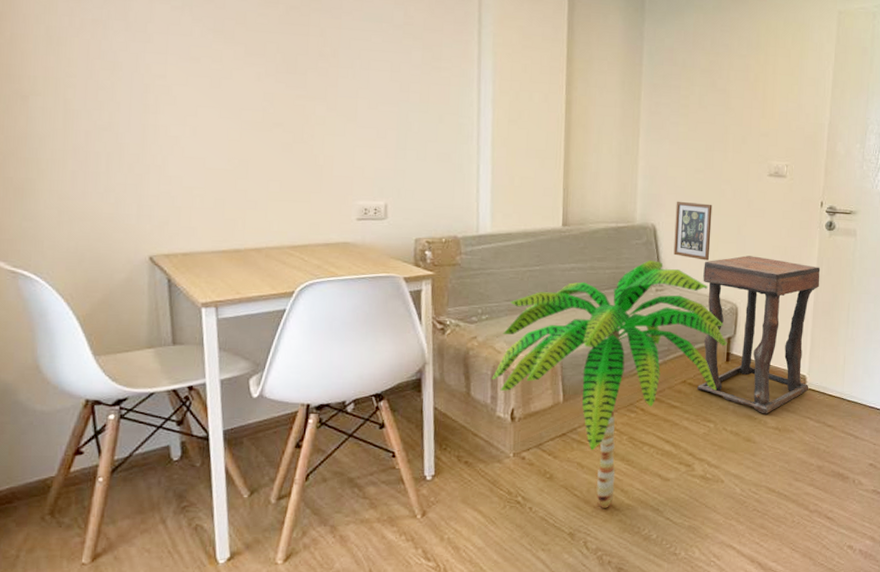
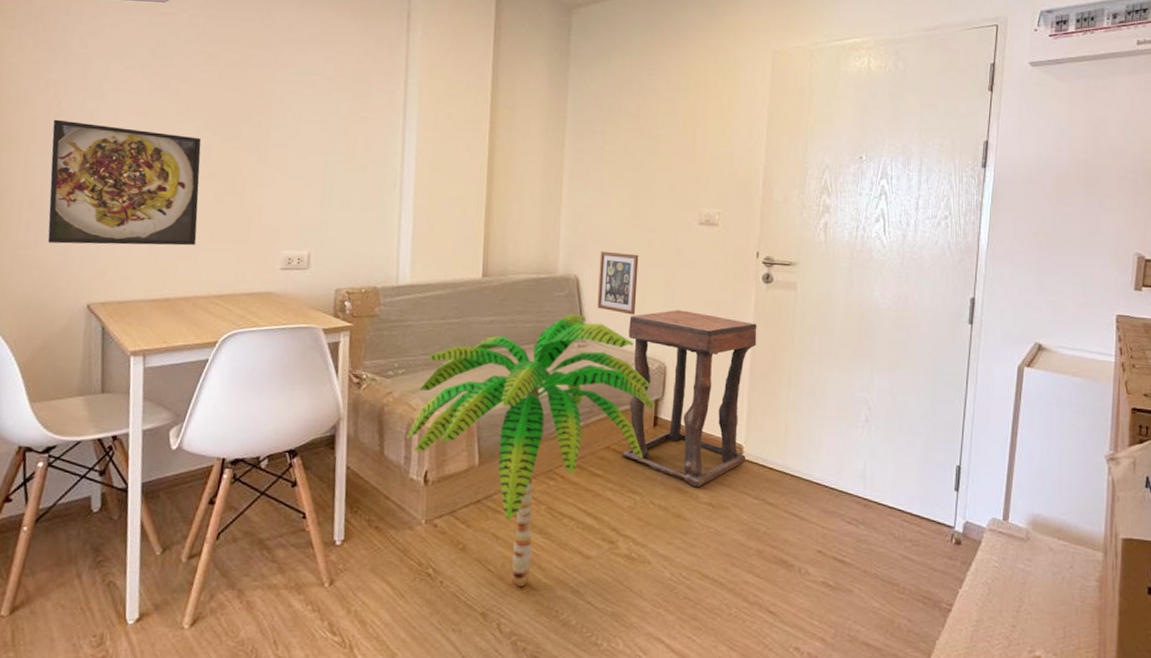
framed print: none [92,62,265,196] -> present [47,119,201,246]

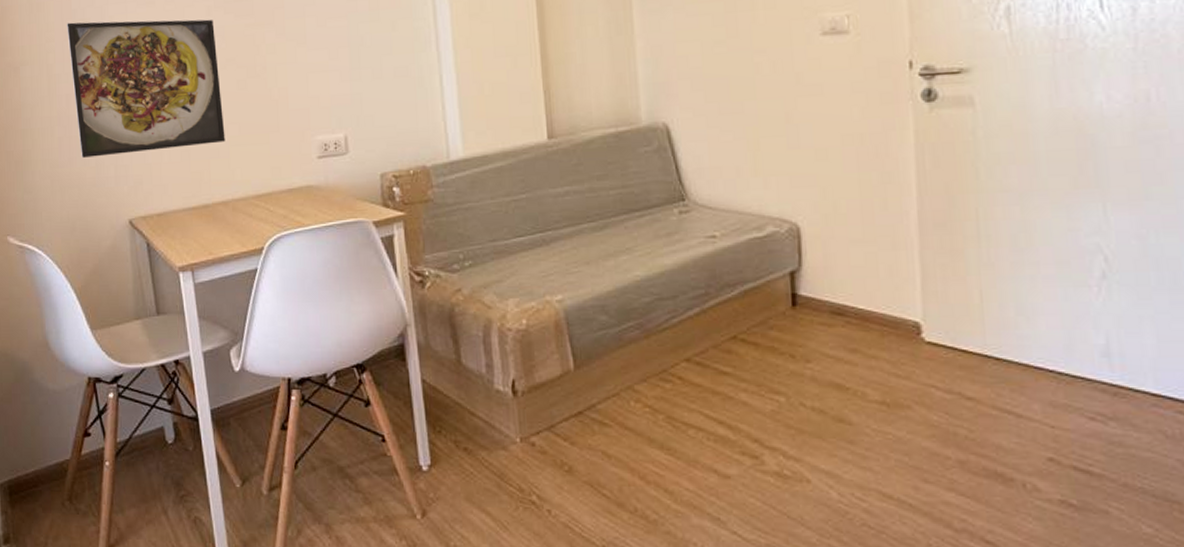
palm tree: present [406,314,655,587] -> none [484,172,790,515]
picture frame: present [597,251,639,315] -> none [692,86,749,166]
side table: present [621,310,757,488] -> none [742,151,926,382]

